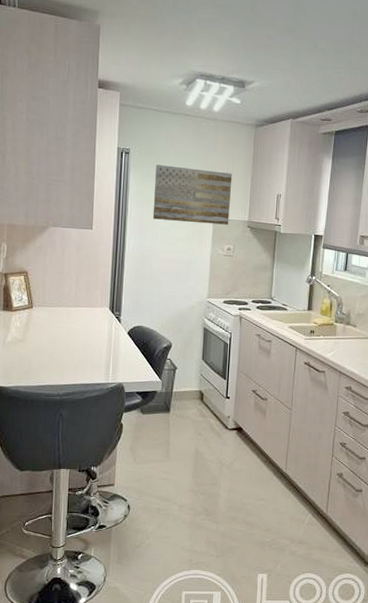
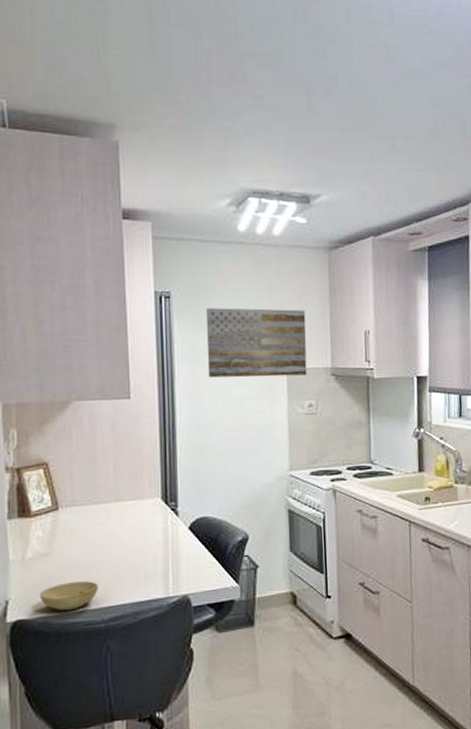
bowl: none [14,363,57,383] -> present [39,581,98,611]

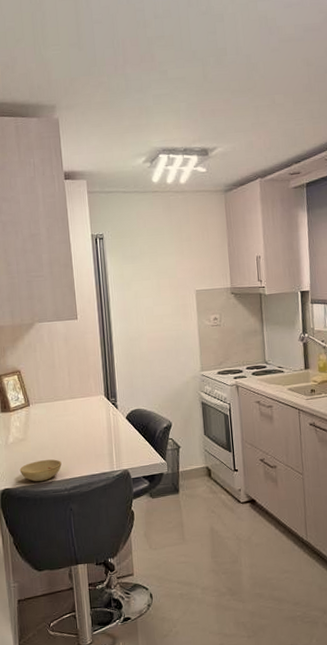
wall art: present [206,308,307,378] -> none [131,242,212,300]

